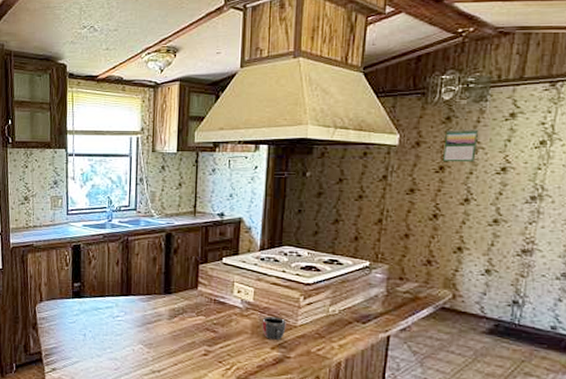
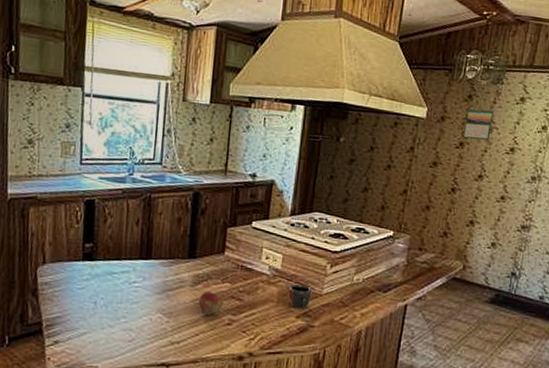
fruit: none [176,324,198,346] -> present [199,291,223,315]

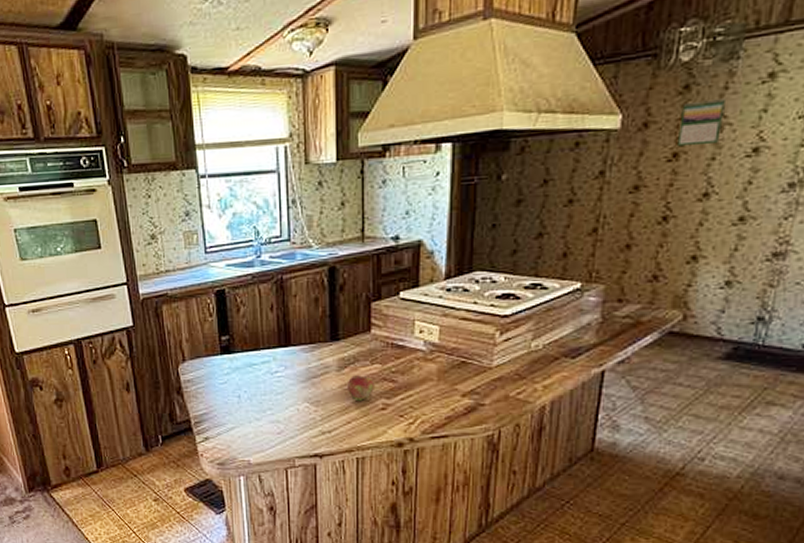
mug: present [288,284,312,309] -> none [450,357,479,385]

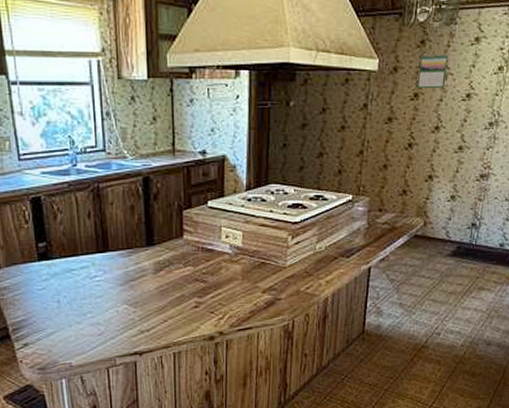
fruit: present [348,375,374,401] -> none [164,277,187,300]

